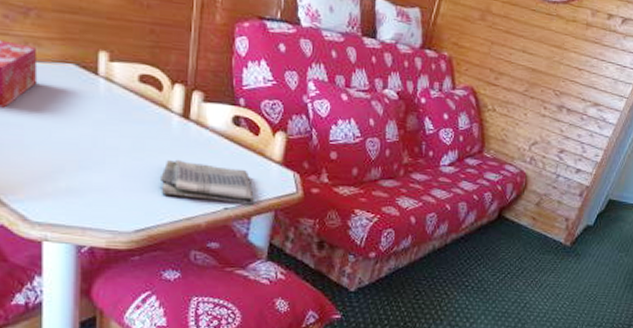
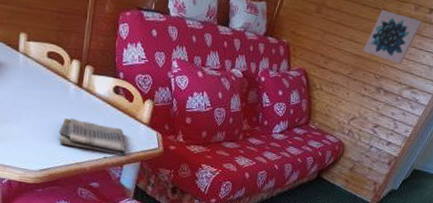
wall art: none [539,16,602,79] -> present [363,10,423,65]

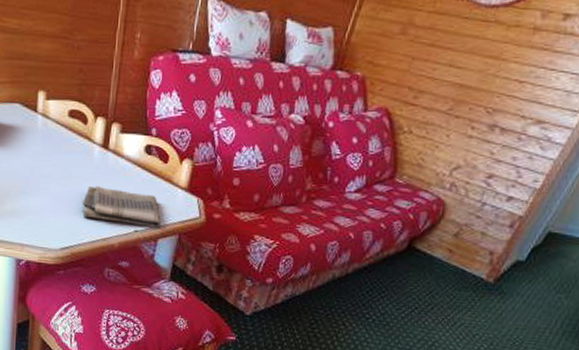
wall art: present [363,10,423,65] -> none [468,22,555,92]

